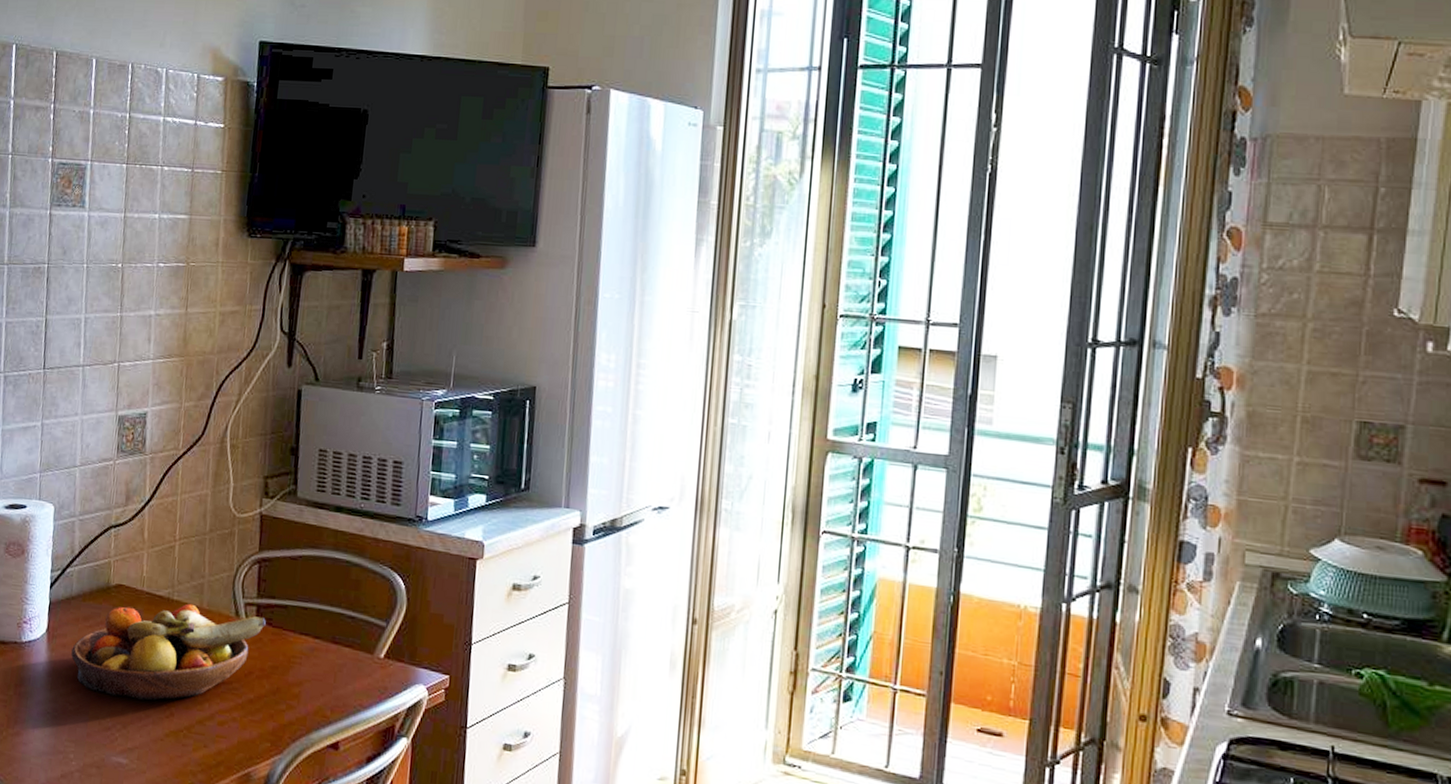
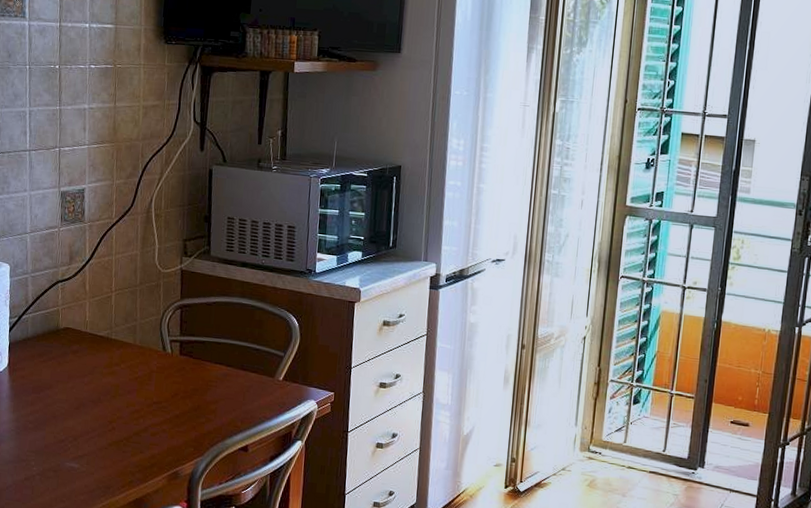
fruit bowl: present [71,603,266,701] -> none [29,341,188,418]

